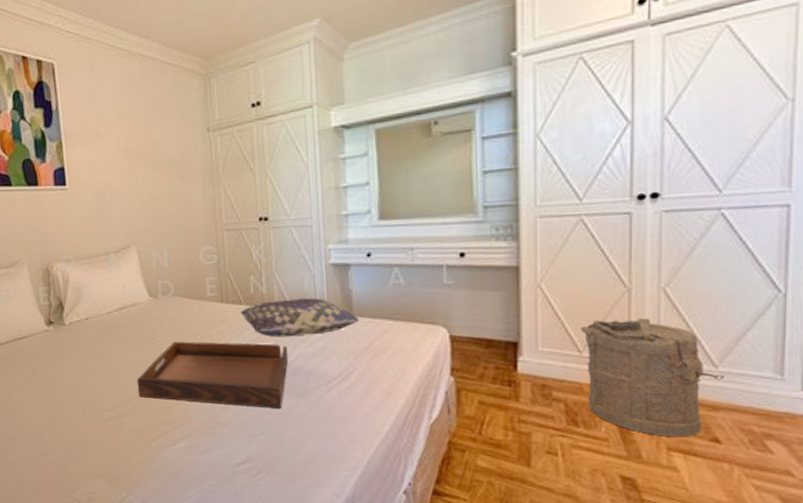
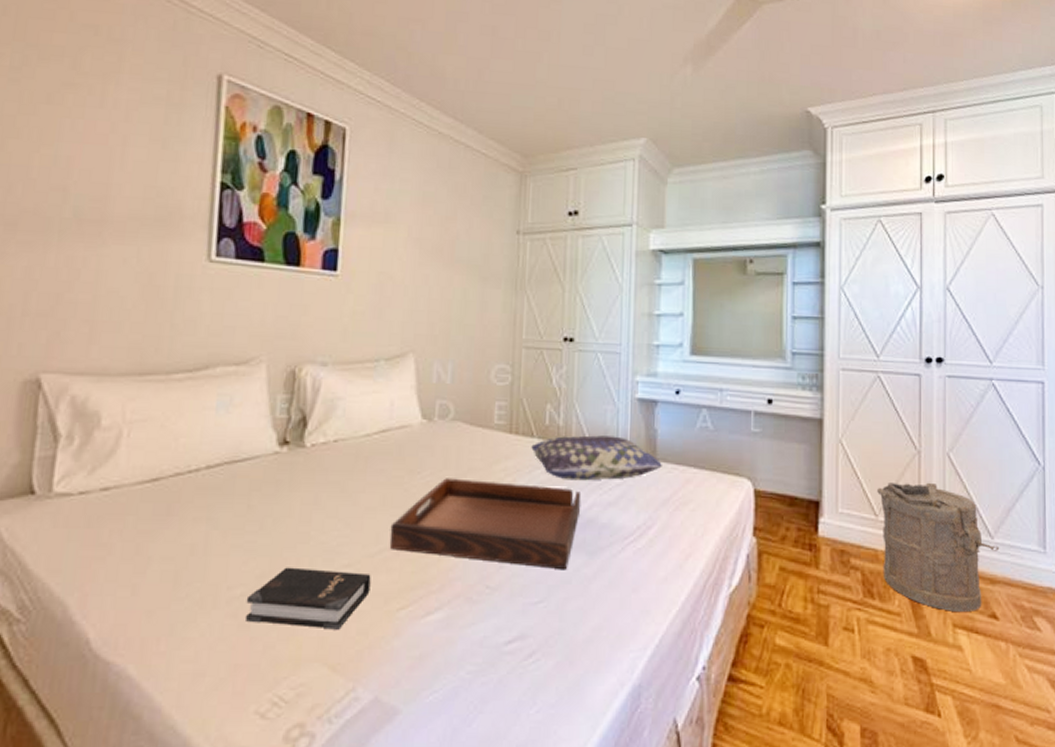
hardback book: none [43,412,129,455] -> present [244,567,371,630]

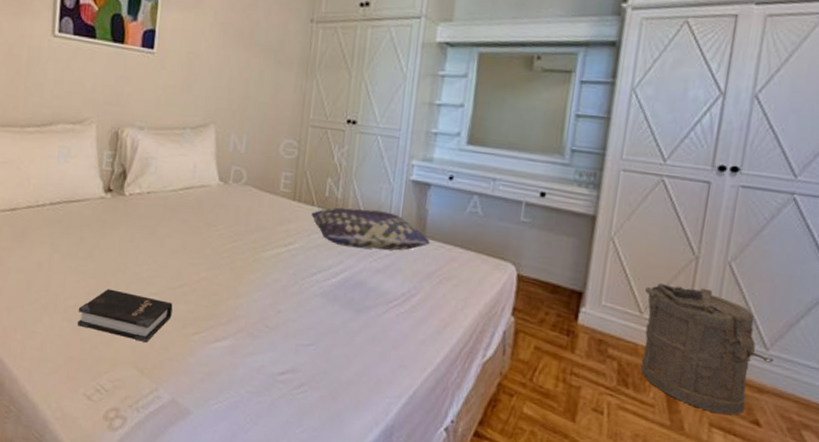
serving tray: present [389,478,582,570] -> none [188,232,354,322]

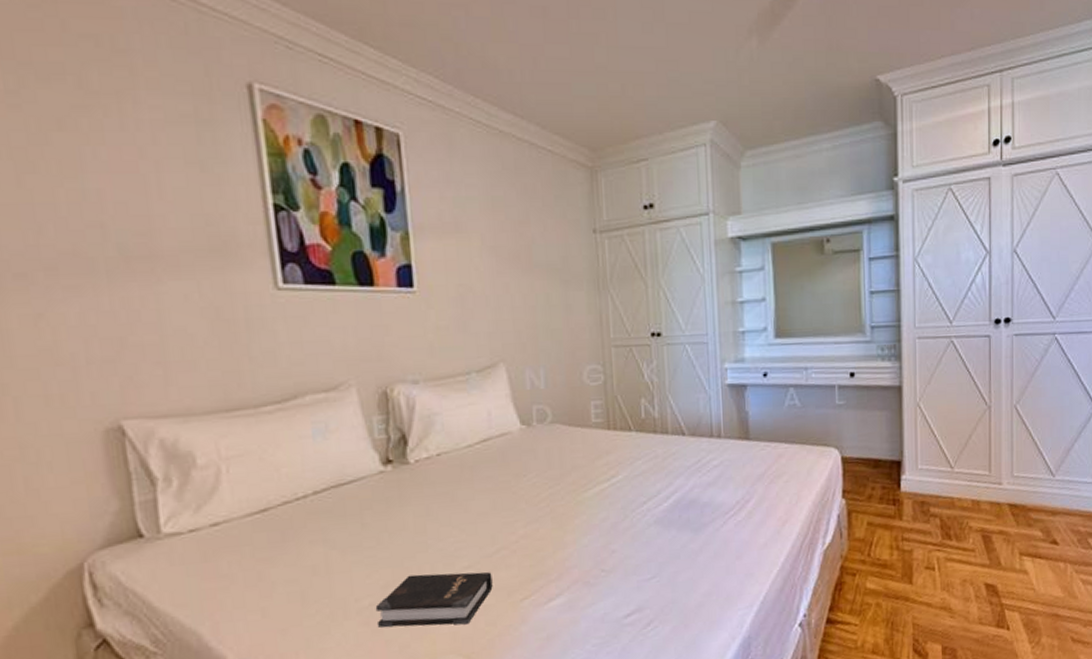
cushion: present [311,207,430,251] -> none [630,421,755,467]
laundry hamper: present [640,283,774,415] -> none [952,433,1060,543]

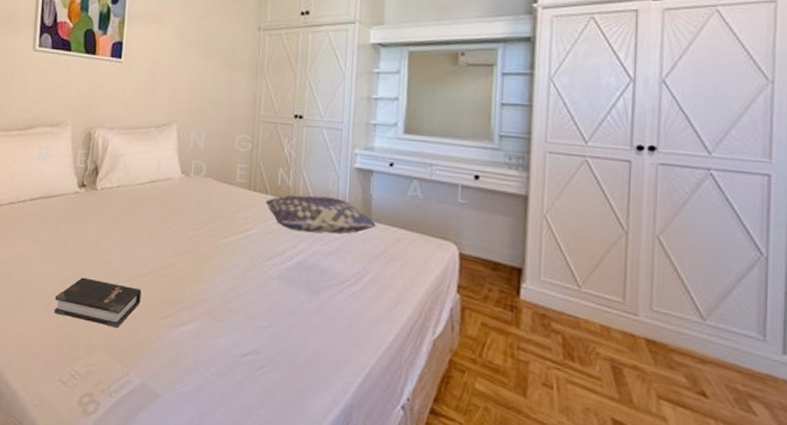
cushion: none [630,421,755,467] -> present [266,195,376,234]

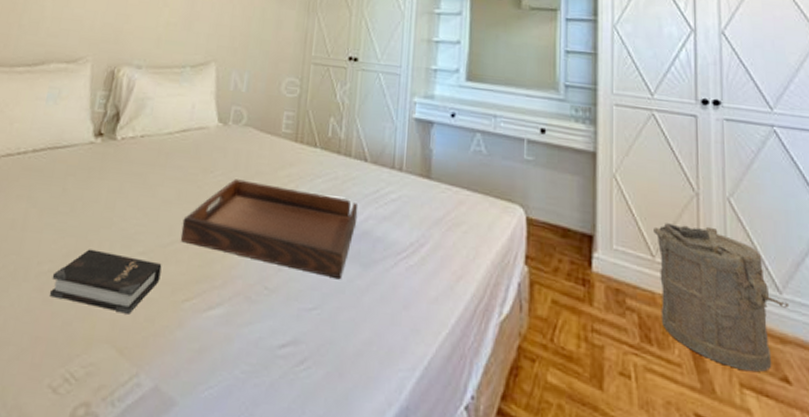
serving tray: none [155,221,306,304] -> present [180,179,359,280]
cushion: present [266,195,376,234] -> none [314,148,436,195]
laundry hamper: none [581,258,712,387] -> present [654,223,790,372]

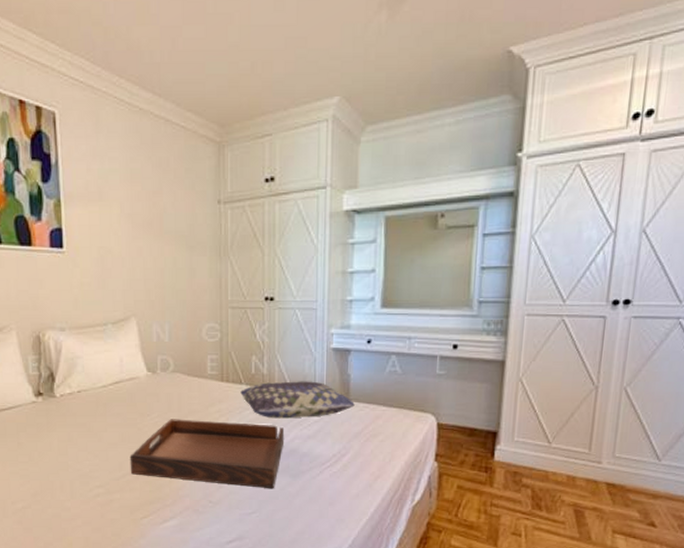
hardback book: present [49,249,162,314] -> none [27,488,119,532]
cushion: none [314,148,436,195] -> present [240,381,355,419]
laundry hamper: present [654,223,790,372] -> none [551,413,666,522]

